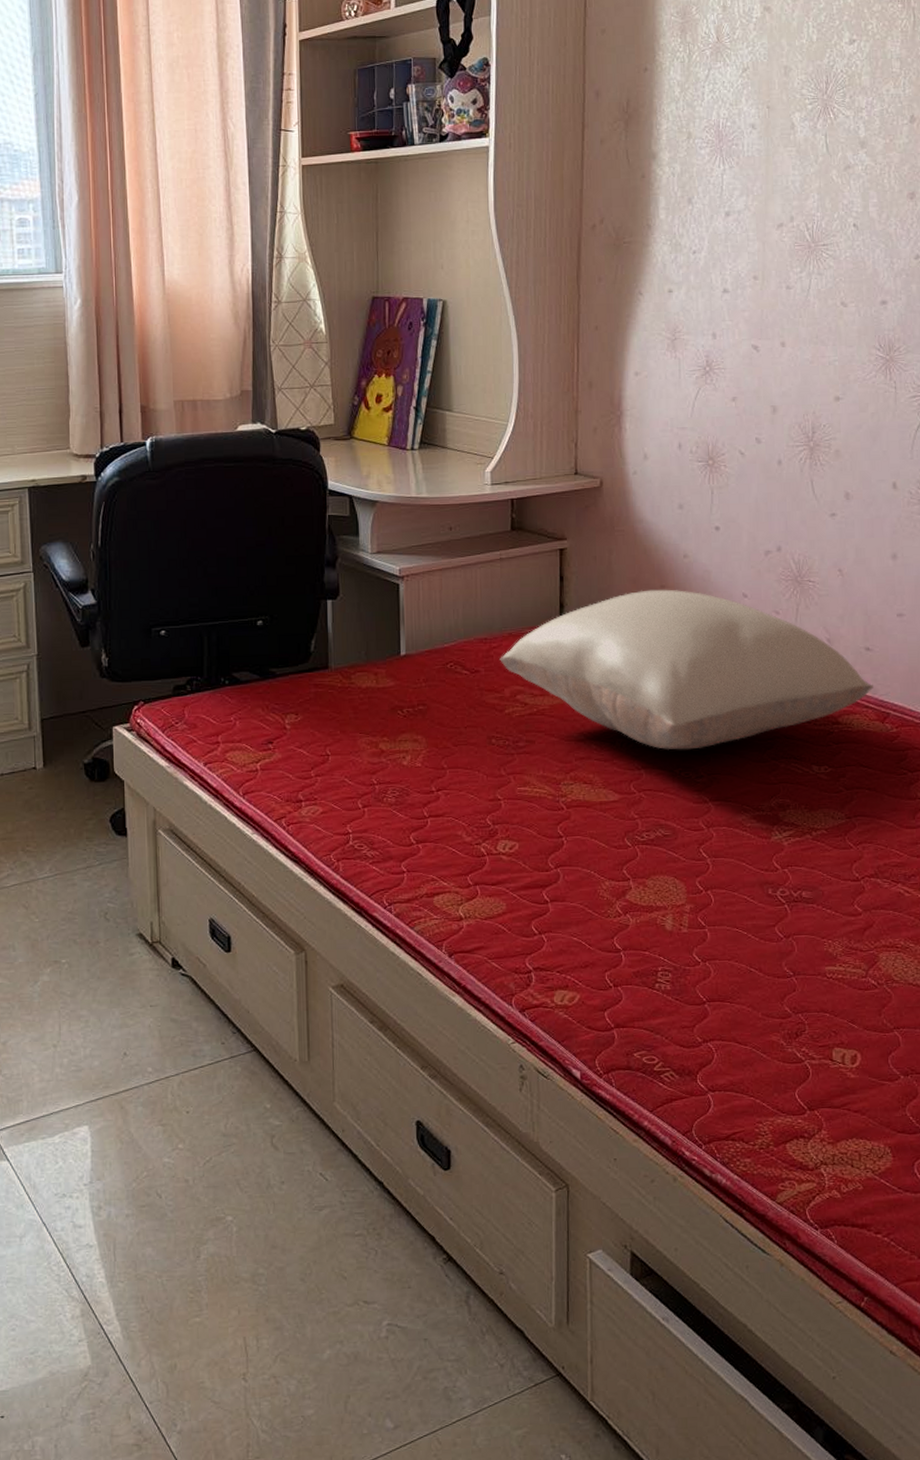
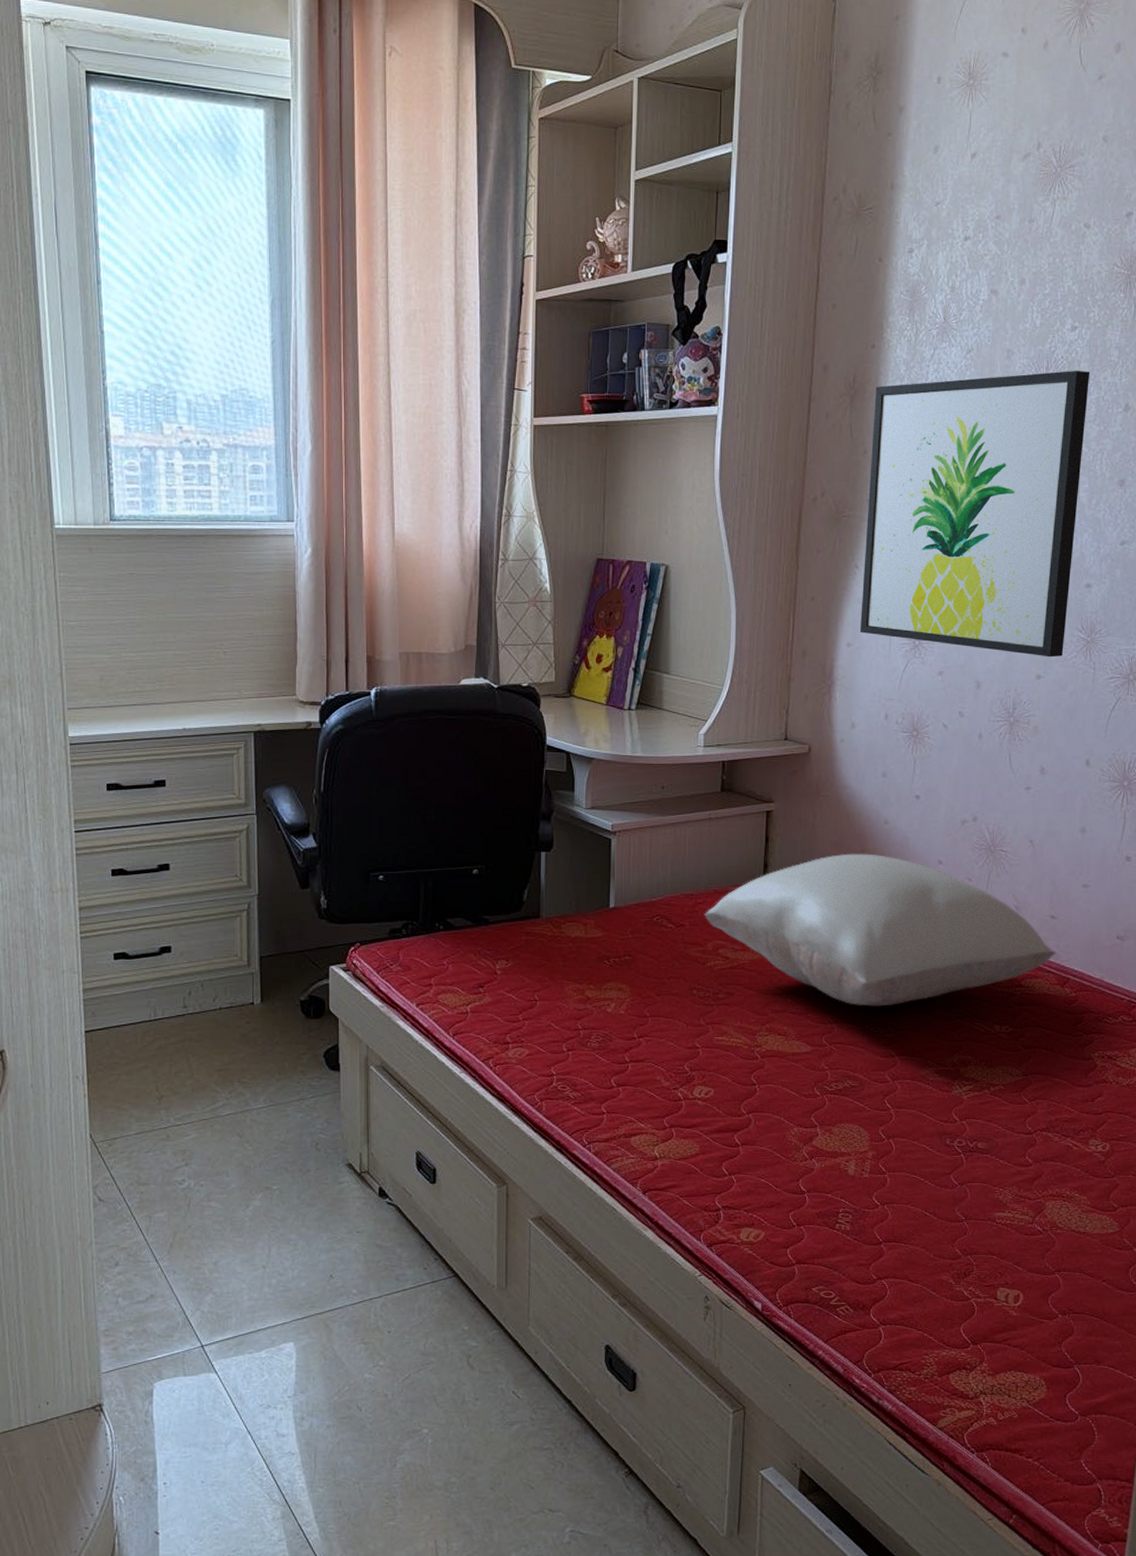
wall art: none [647,83,872,378] -> present [859,370,1090,658]

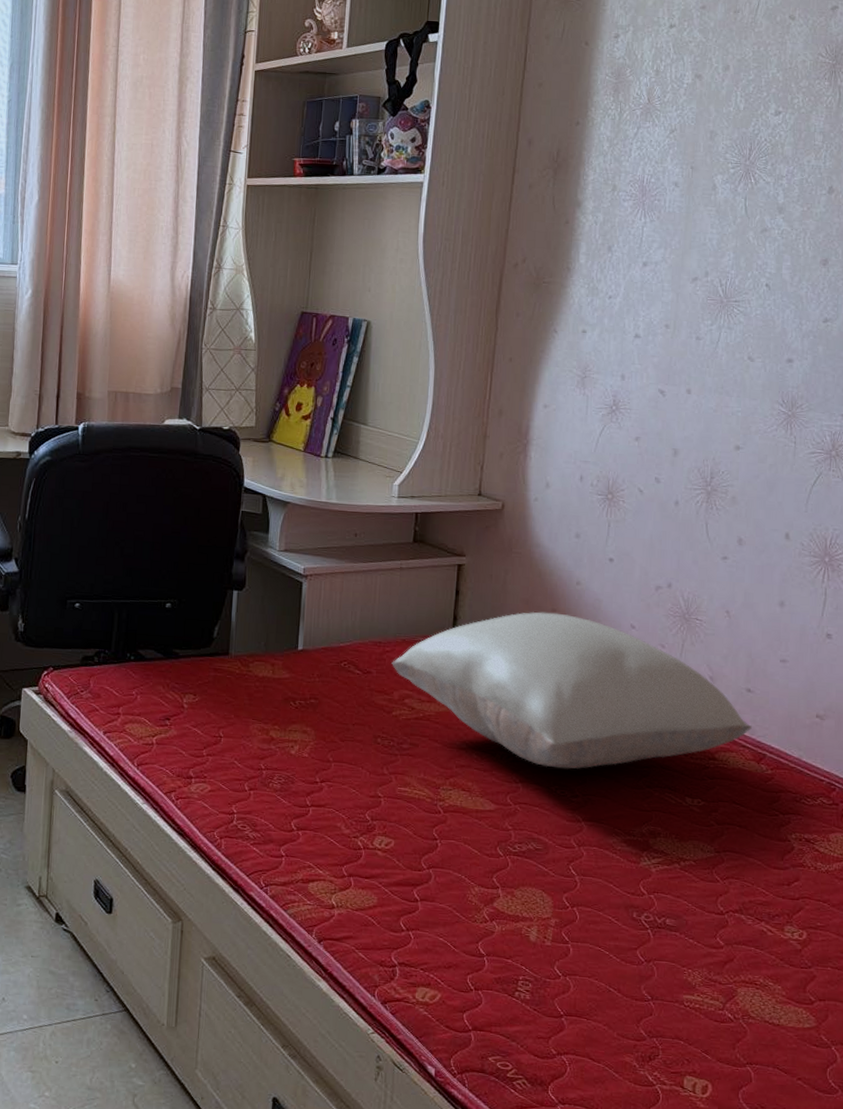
wall art: present [859,370,1090,658] -> none [556,152,794,430]

